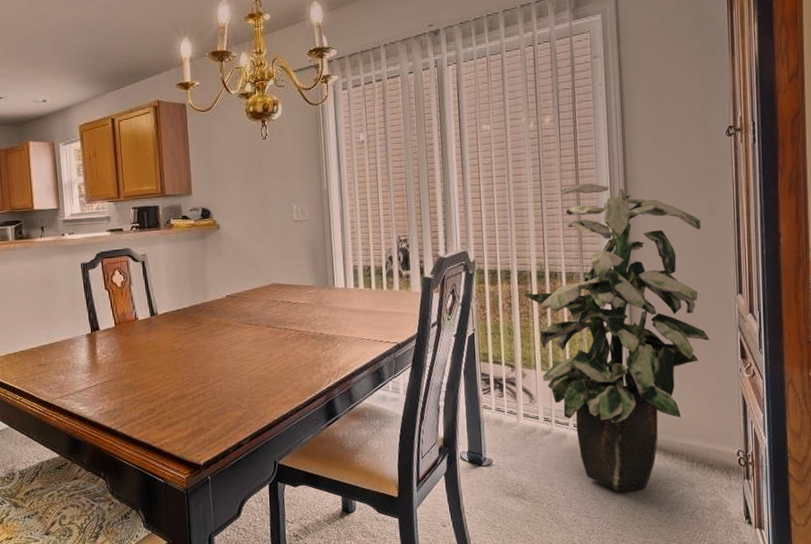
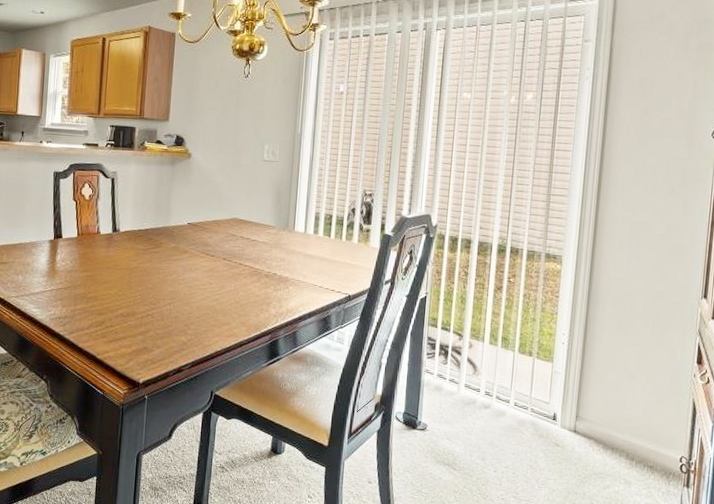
indoor plant: present [523,183,710,491] -> none [481,164,674,480]

